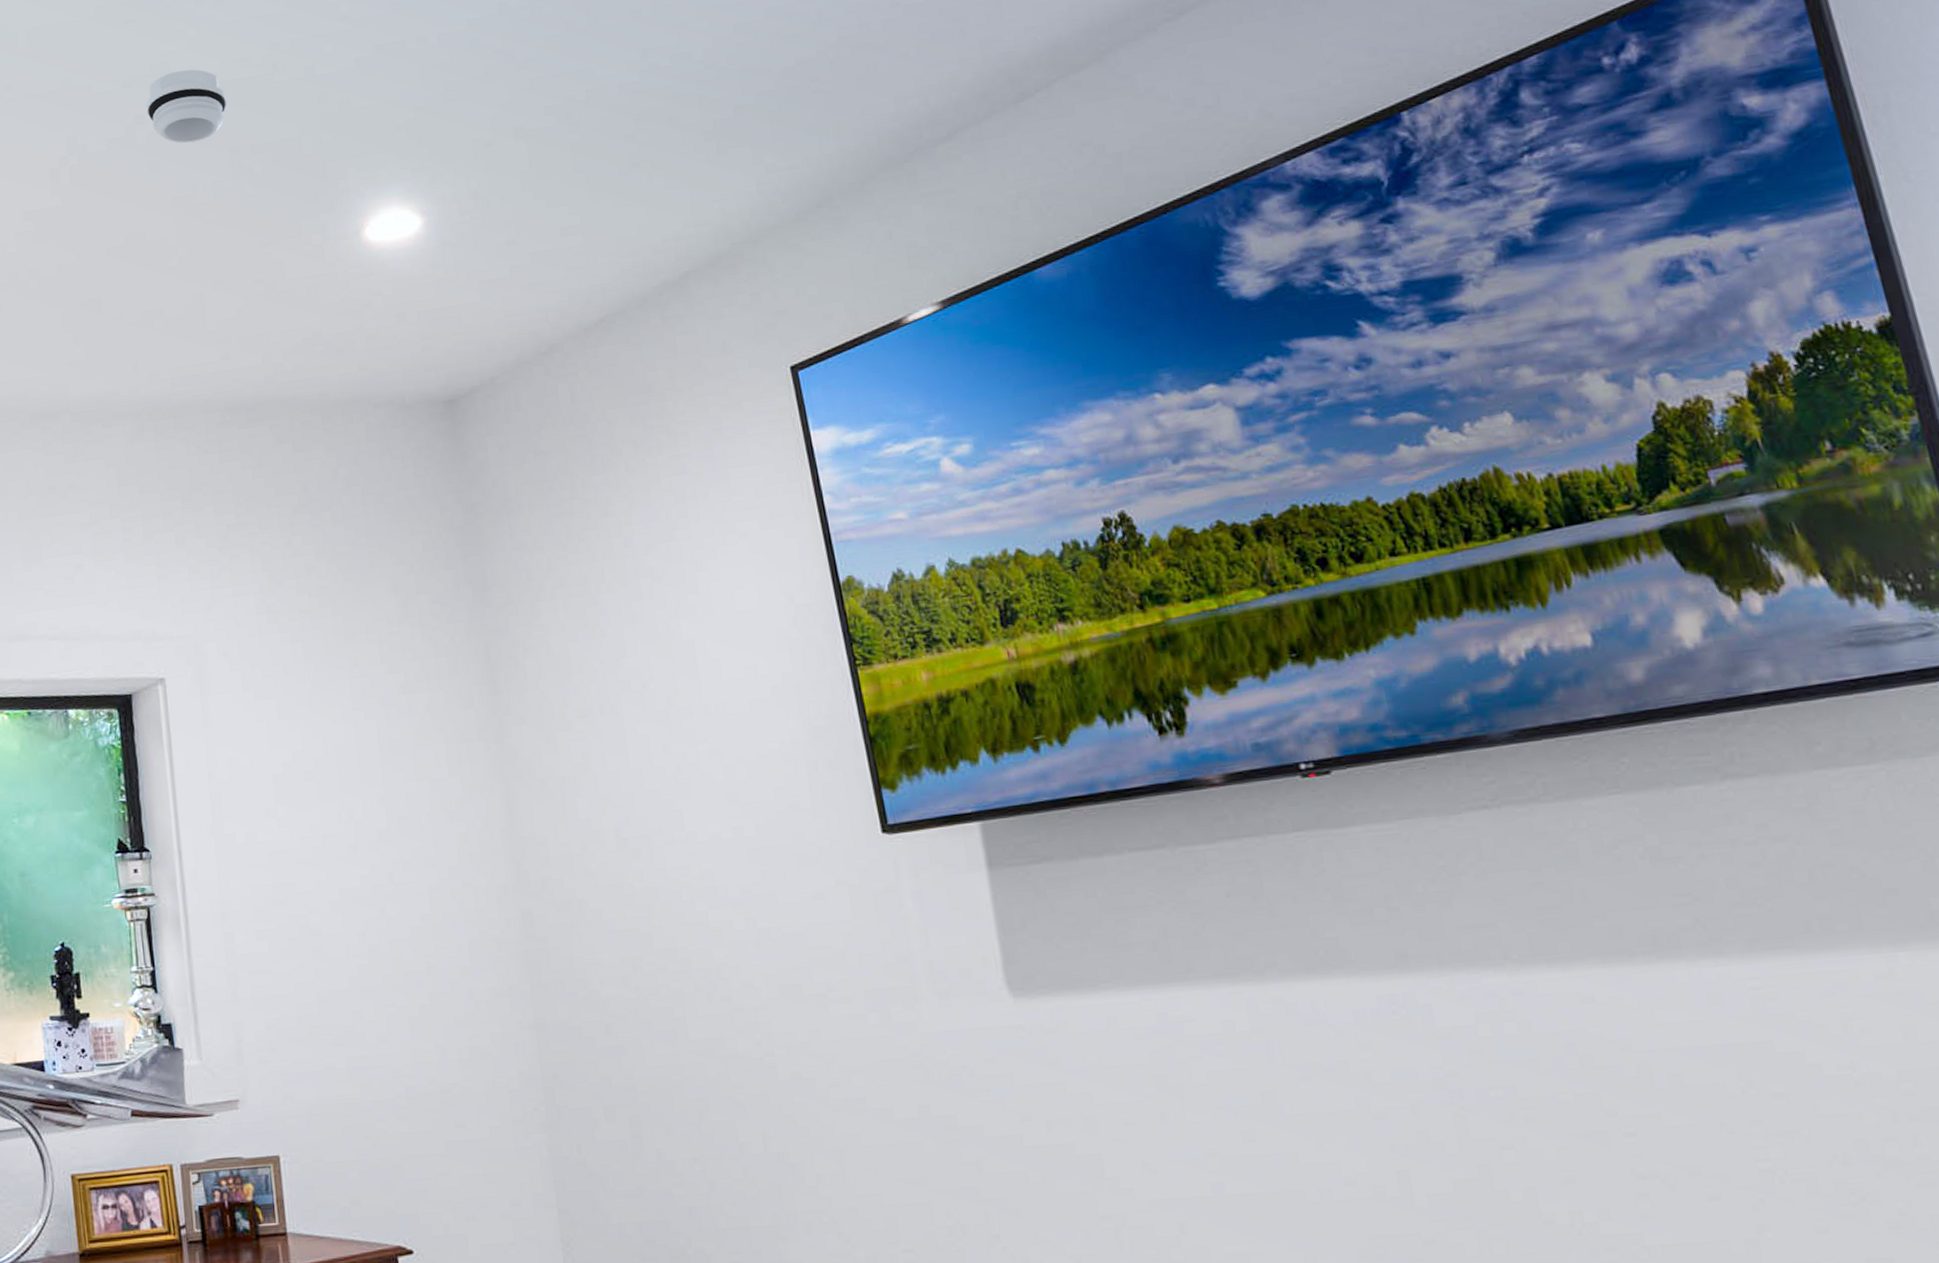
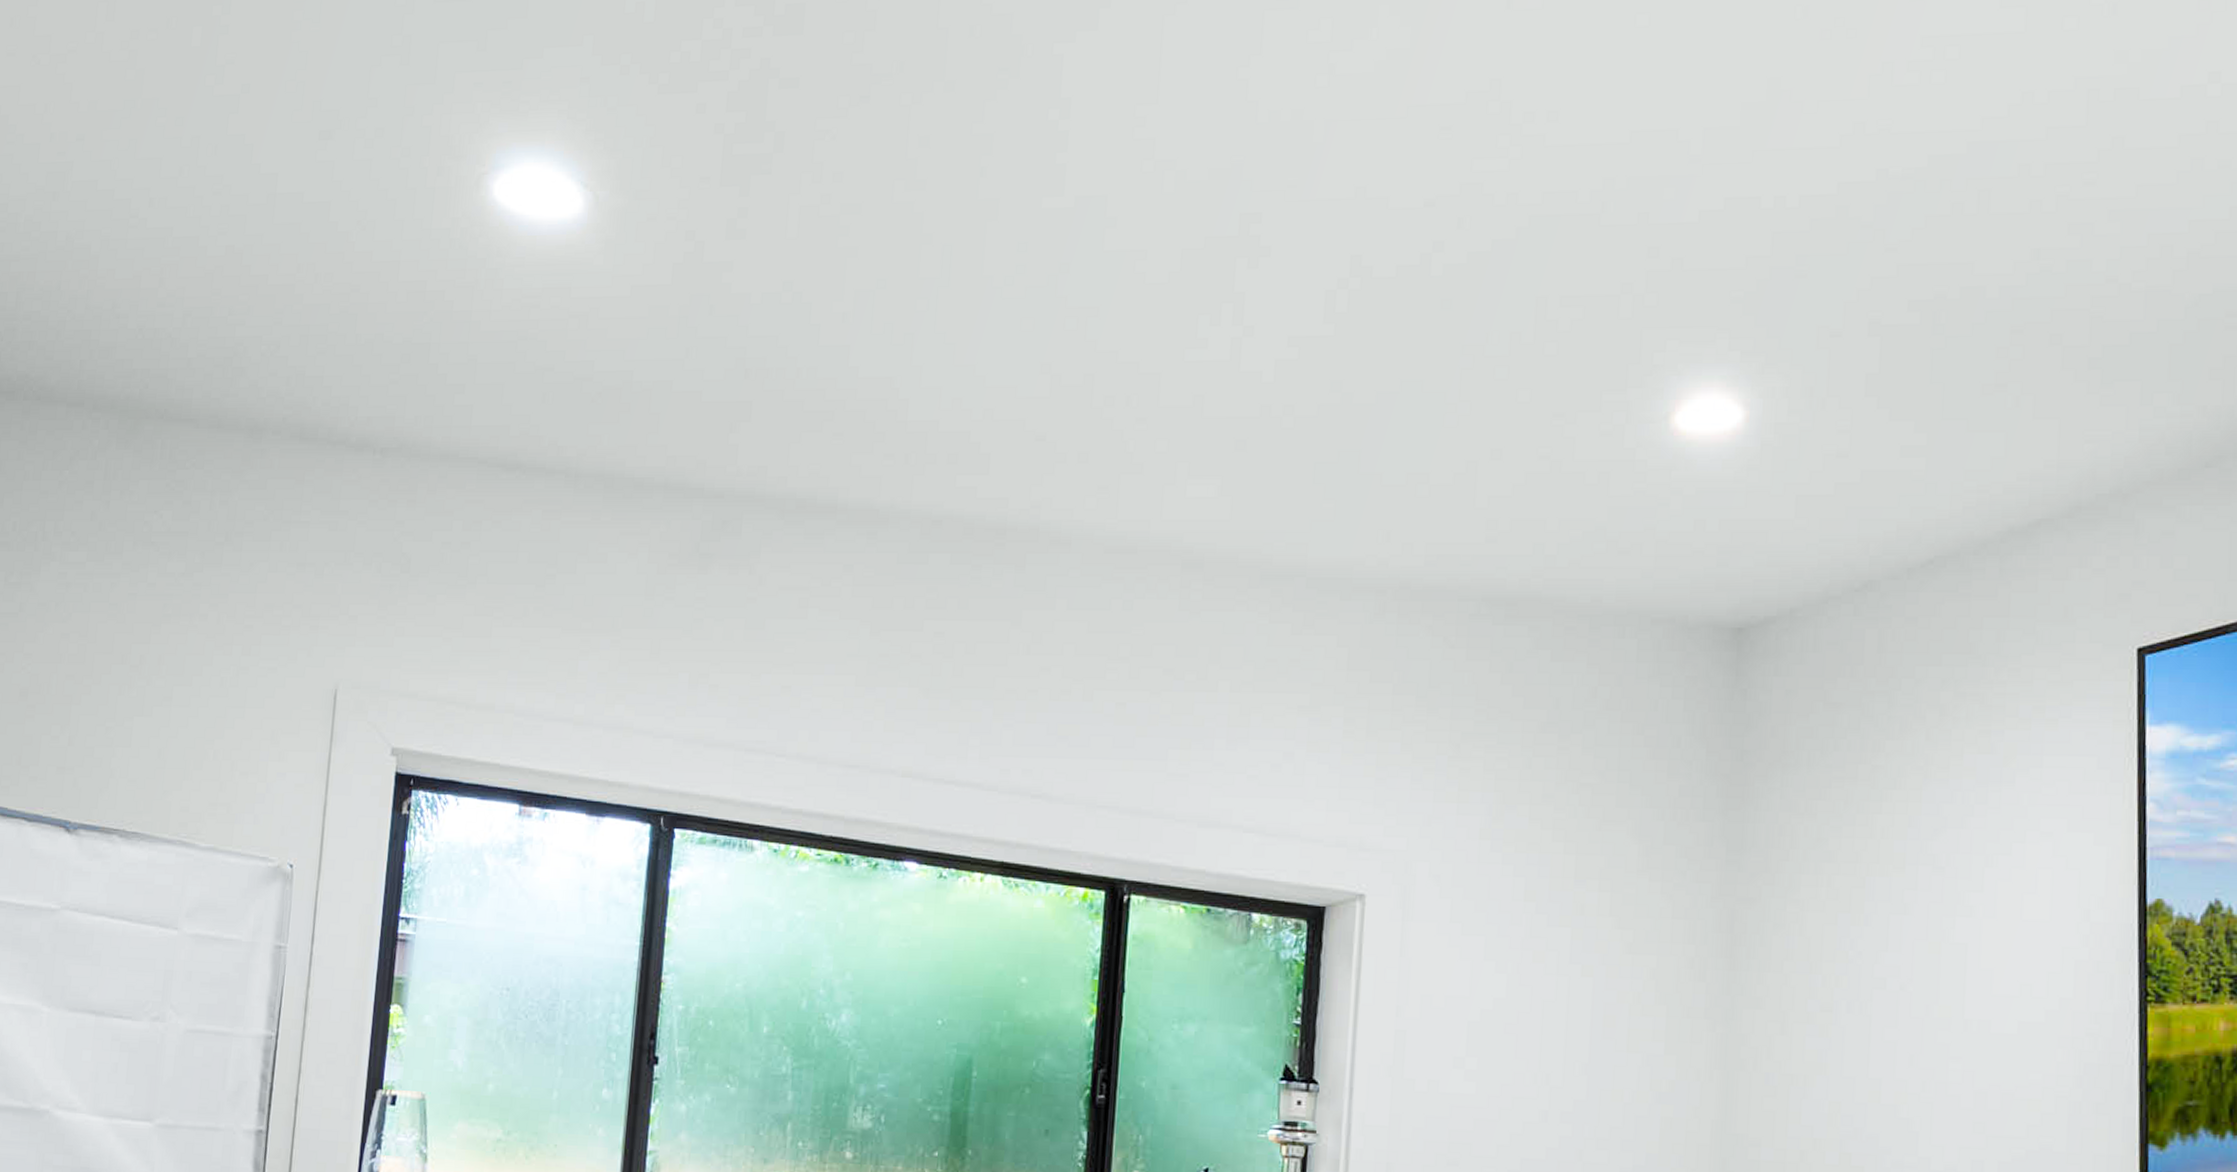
smoke detector: present [146,69,227,144] -> none [1447,196,1543,283]

